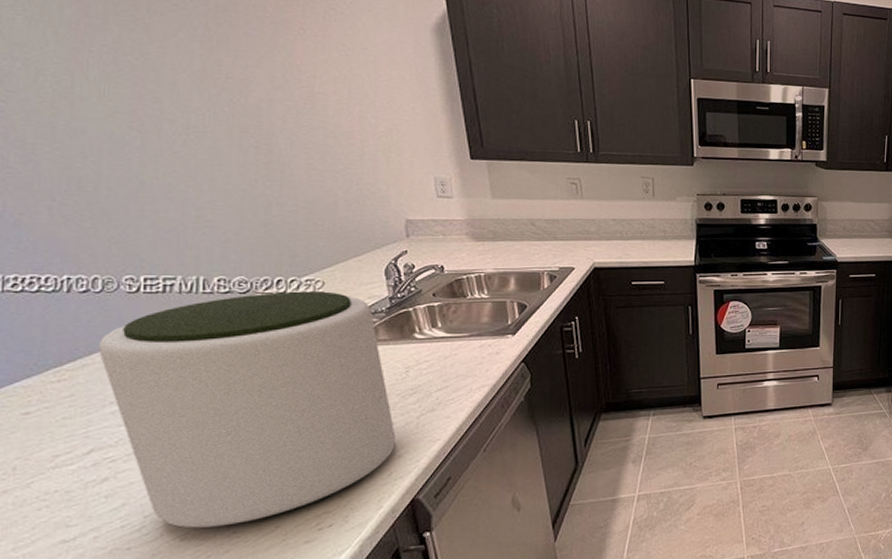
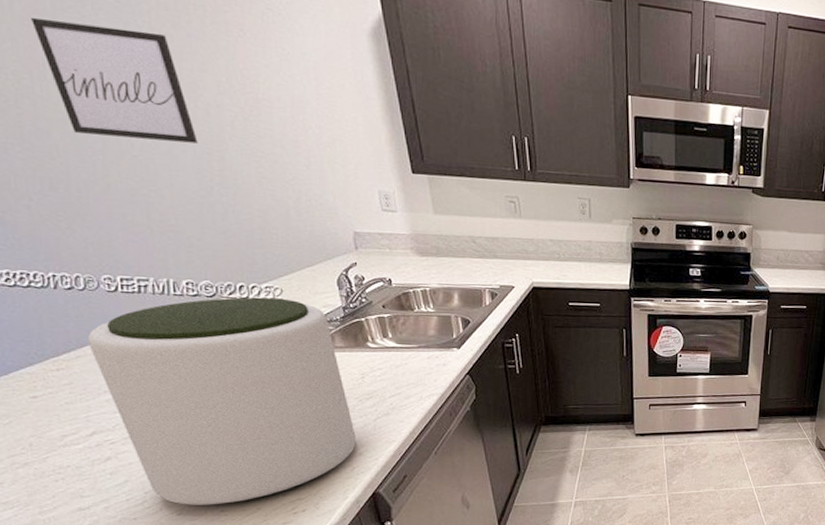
wall art: none [80,21,245,138] -> present [31,17,198,144]

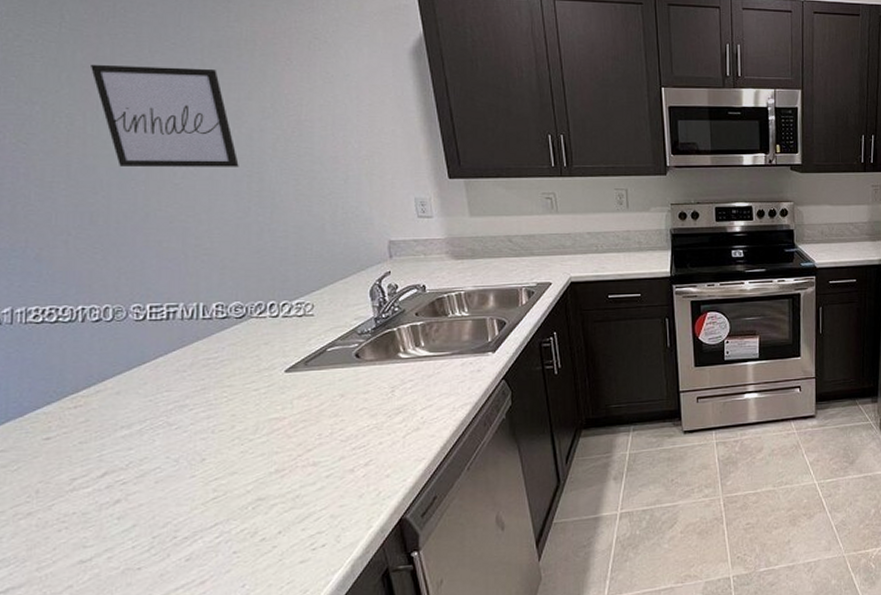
plant pot: present [87,297,356,505] -> none [109,314,383,549]

